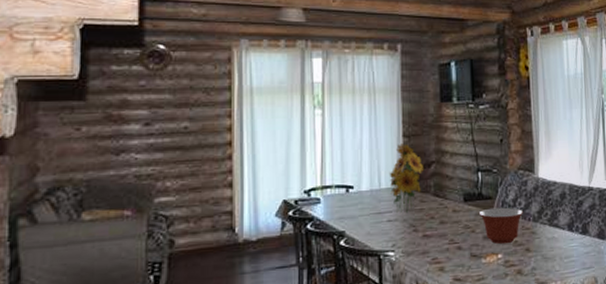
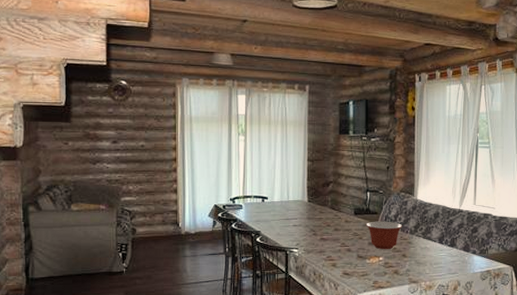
flower bouquet: present [389,144,424,214] -> none [295,166,324,221]

